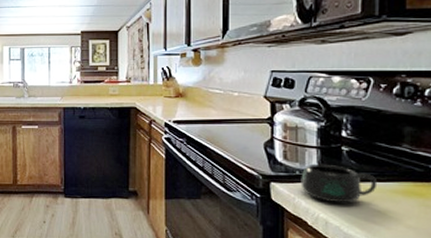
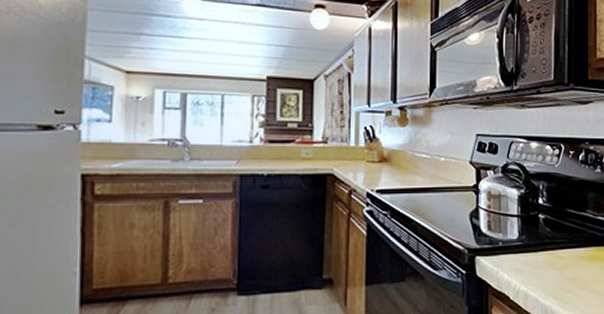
mug: present [301,163,378,204] -> none [503,233,568,274]

